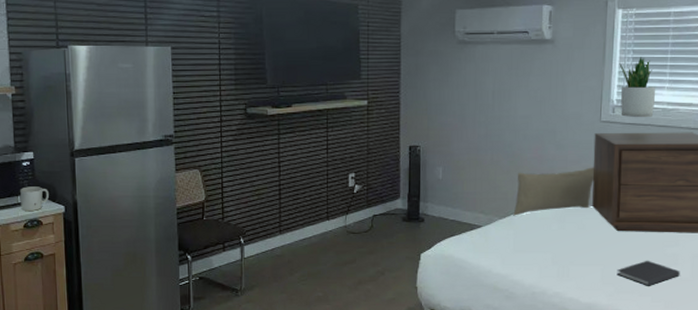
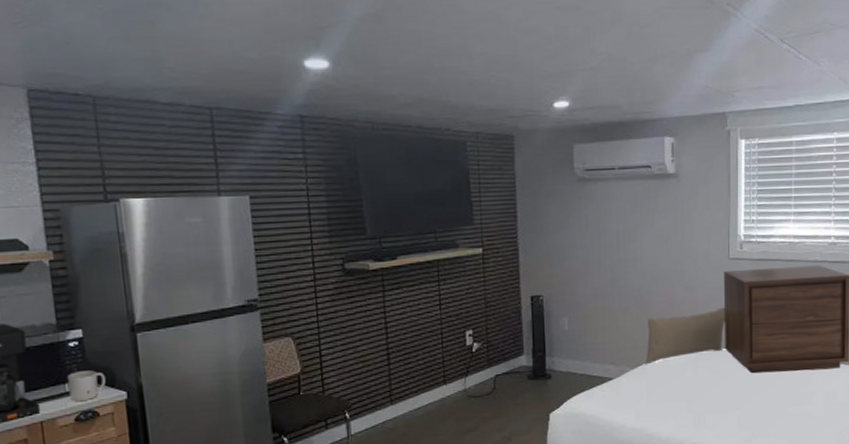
diary: present [616,260,680,286] -> none [753,400,814,428]
planter: present [619,57,655,118] -> none [744,189,781,253]

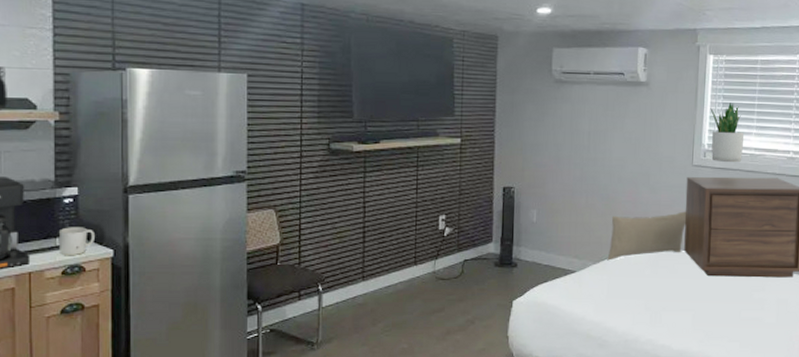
planter: none [744,189,781,253] -> present [710,103,744,163]

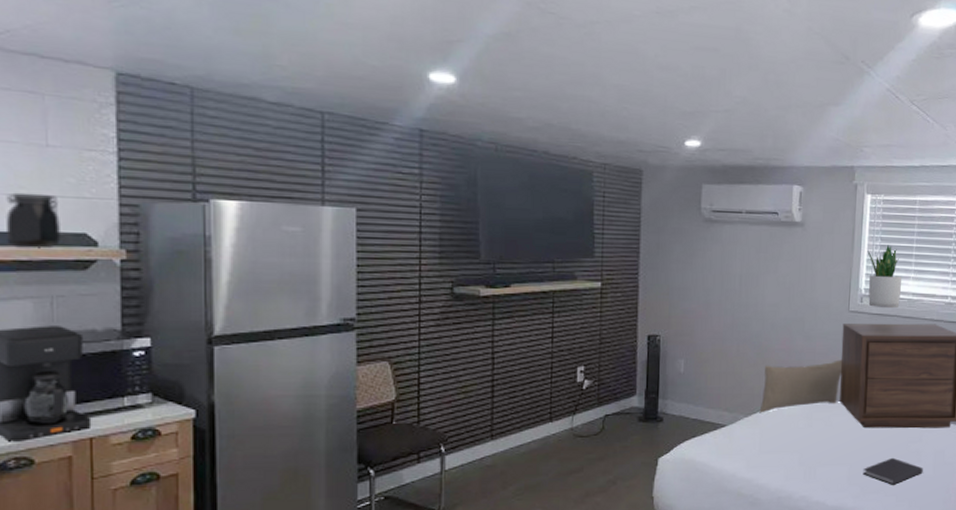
mug: present [58,227,96,256] -> none [126,384,174,418]
diary: none [707,305,766,331] -> present [863,457,923,485]

